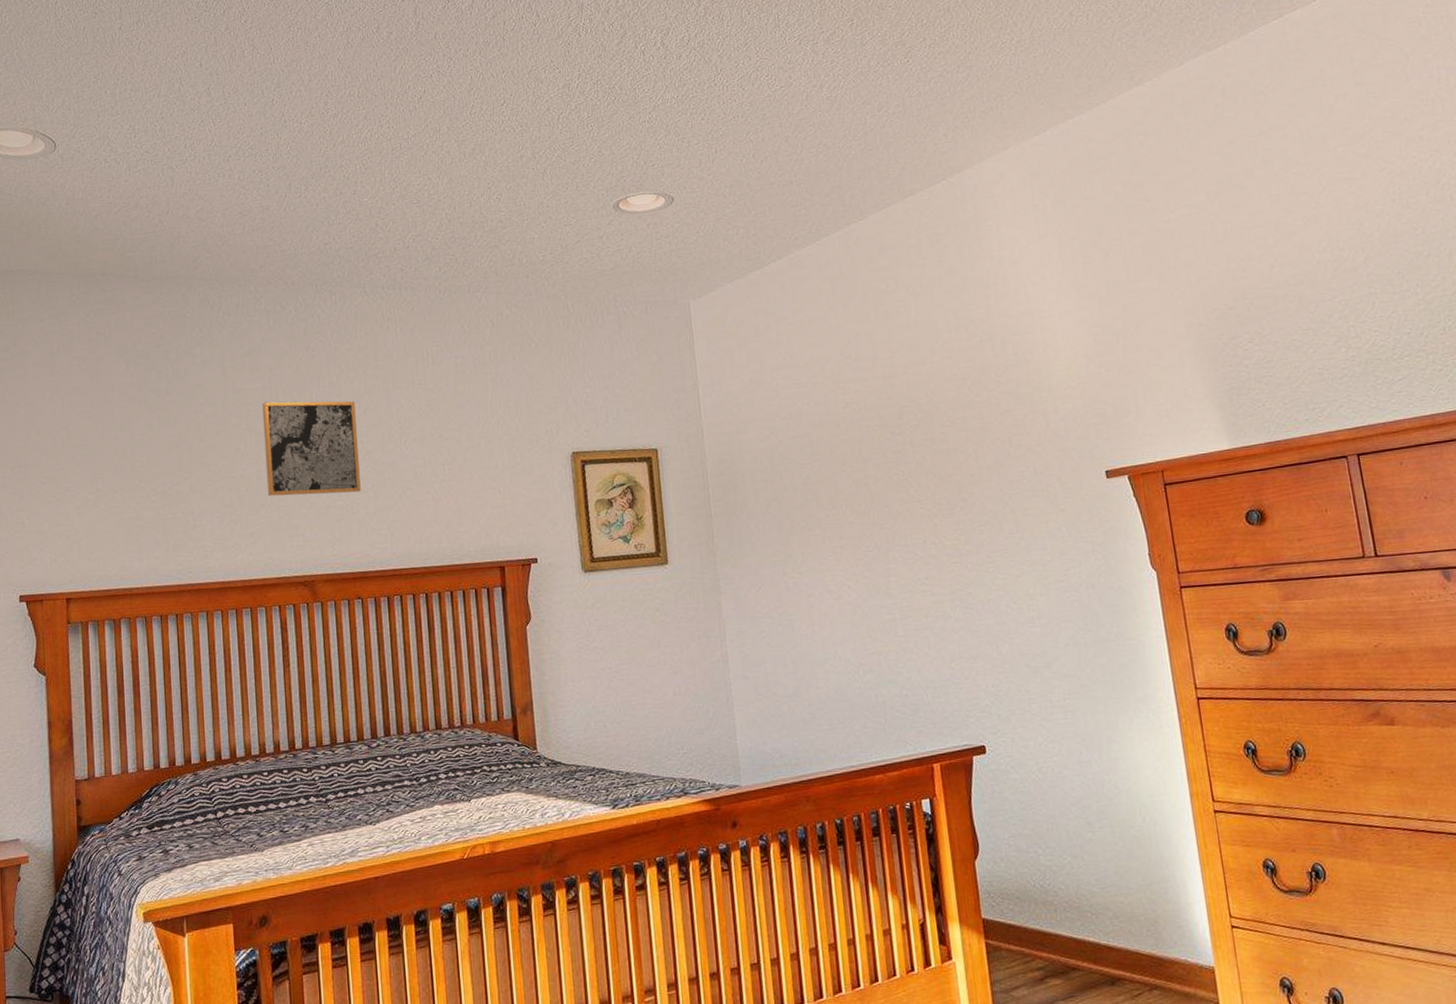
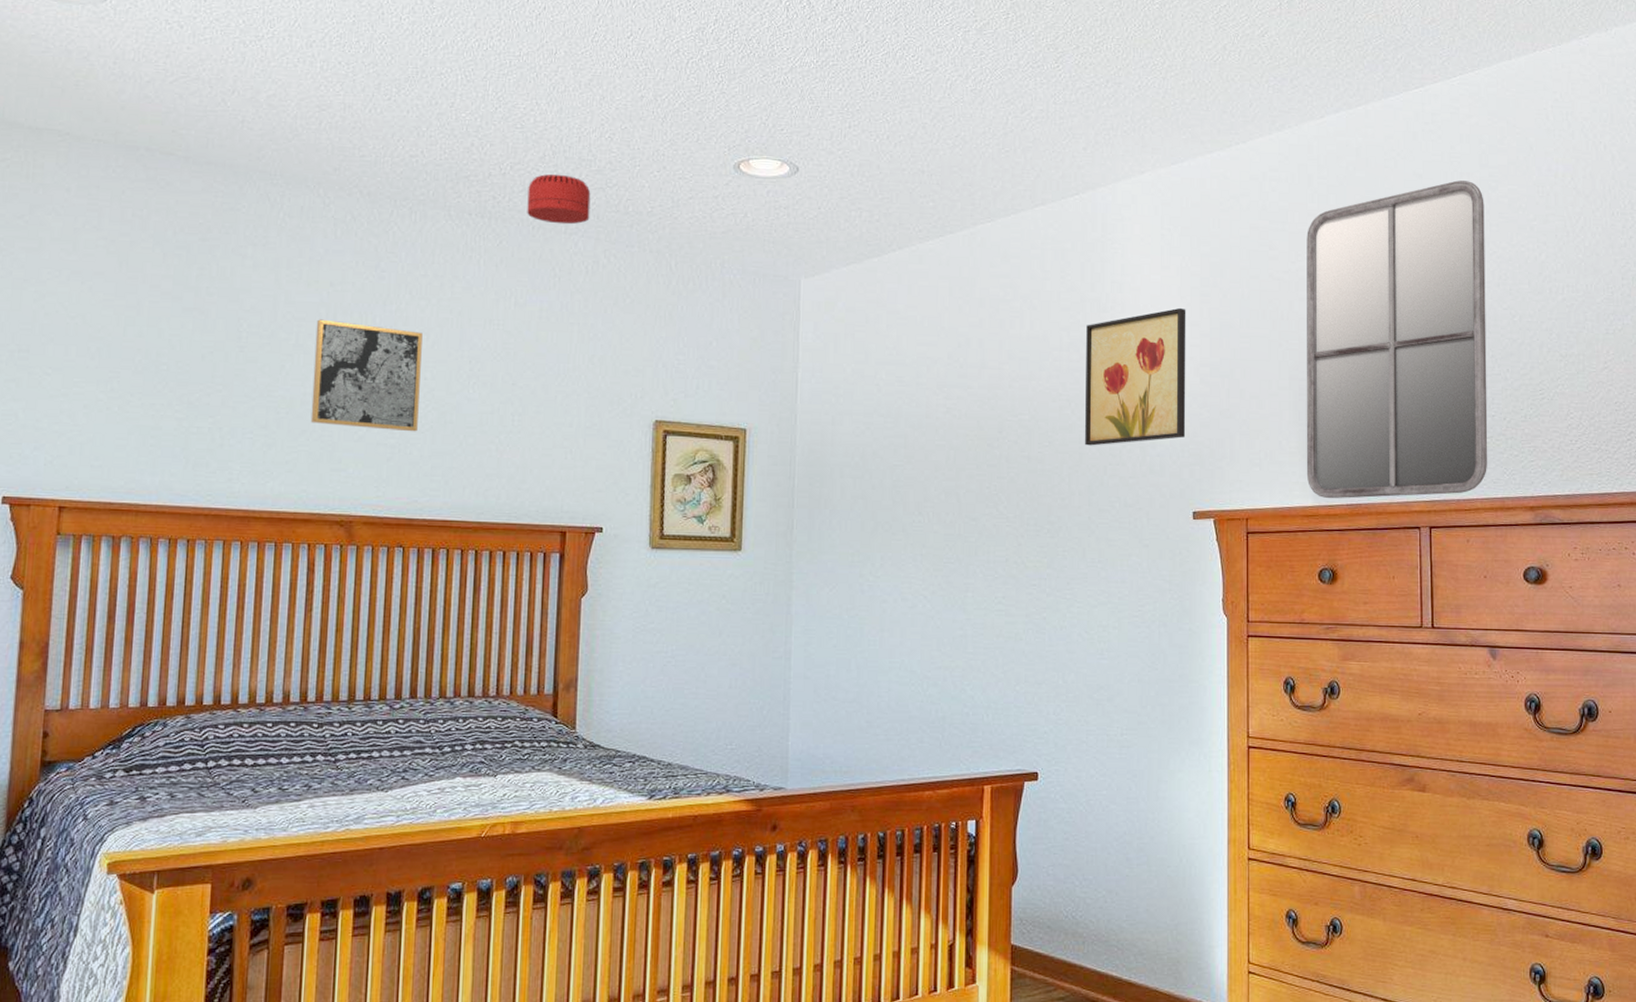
smoke detector: none [430,239,489,285] -> present [527,173,591,225]
wall art: none [971,272,1087,421] -> present [1085,307,1186,446]
home mirror: none [1182,101,1411,440] -> present [1306,180,1488,499]

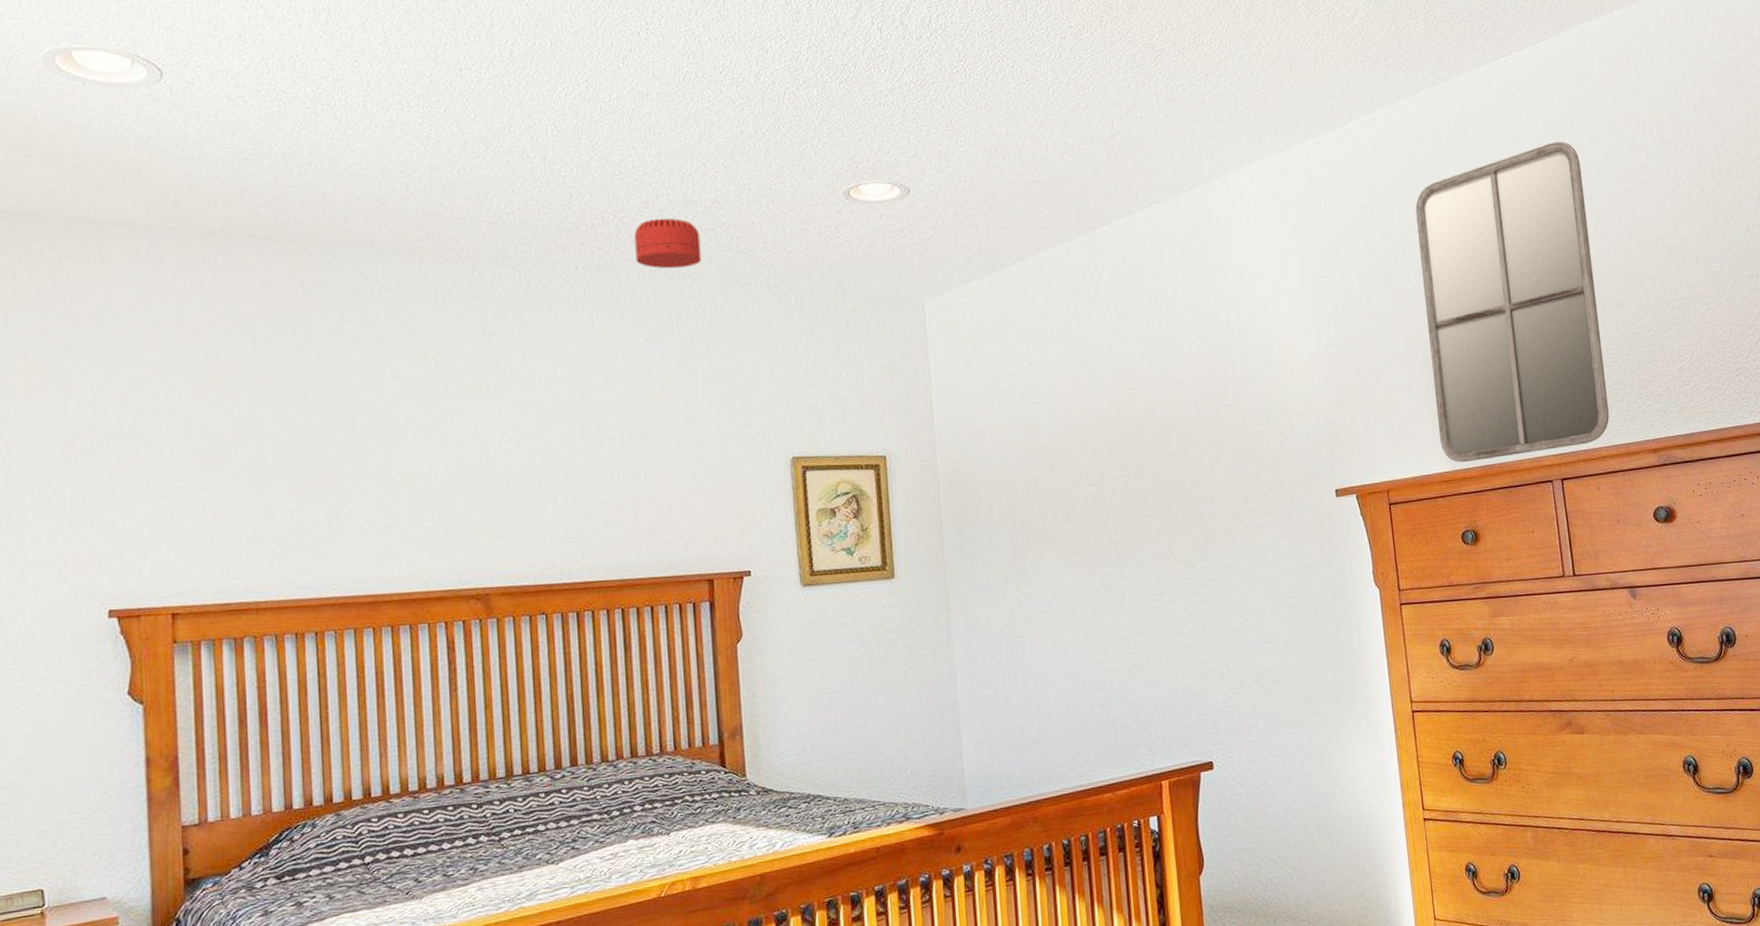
wall art: present [310,319,423,432] -> none [427,390,547,498]
wall art: present [1085,307,1186,446] -> none [1212,291,1321,436]

